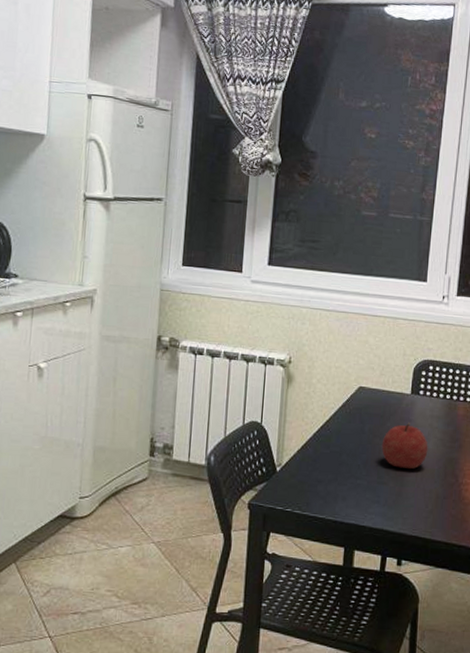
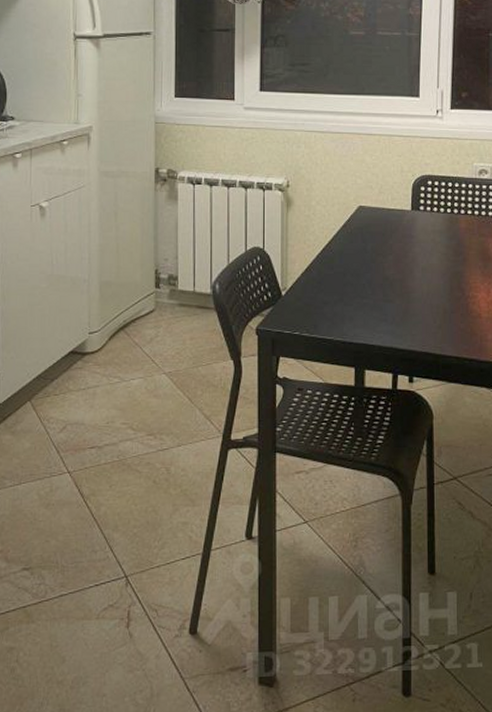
fruit: present [381,422,428,470] -> none [385,238,432,286]

